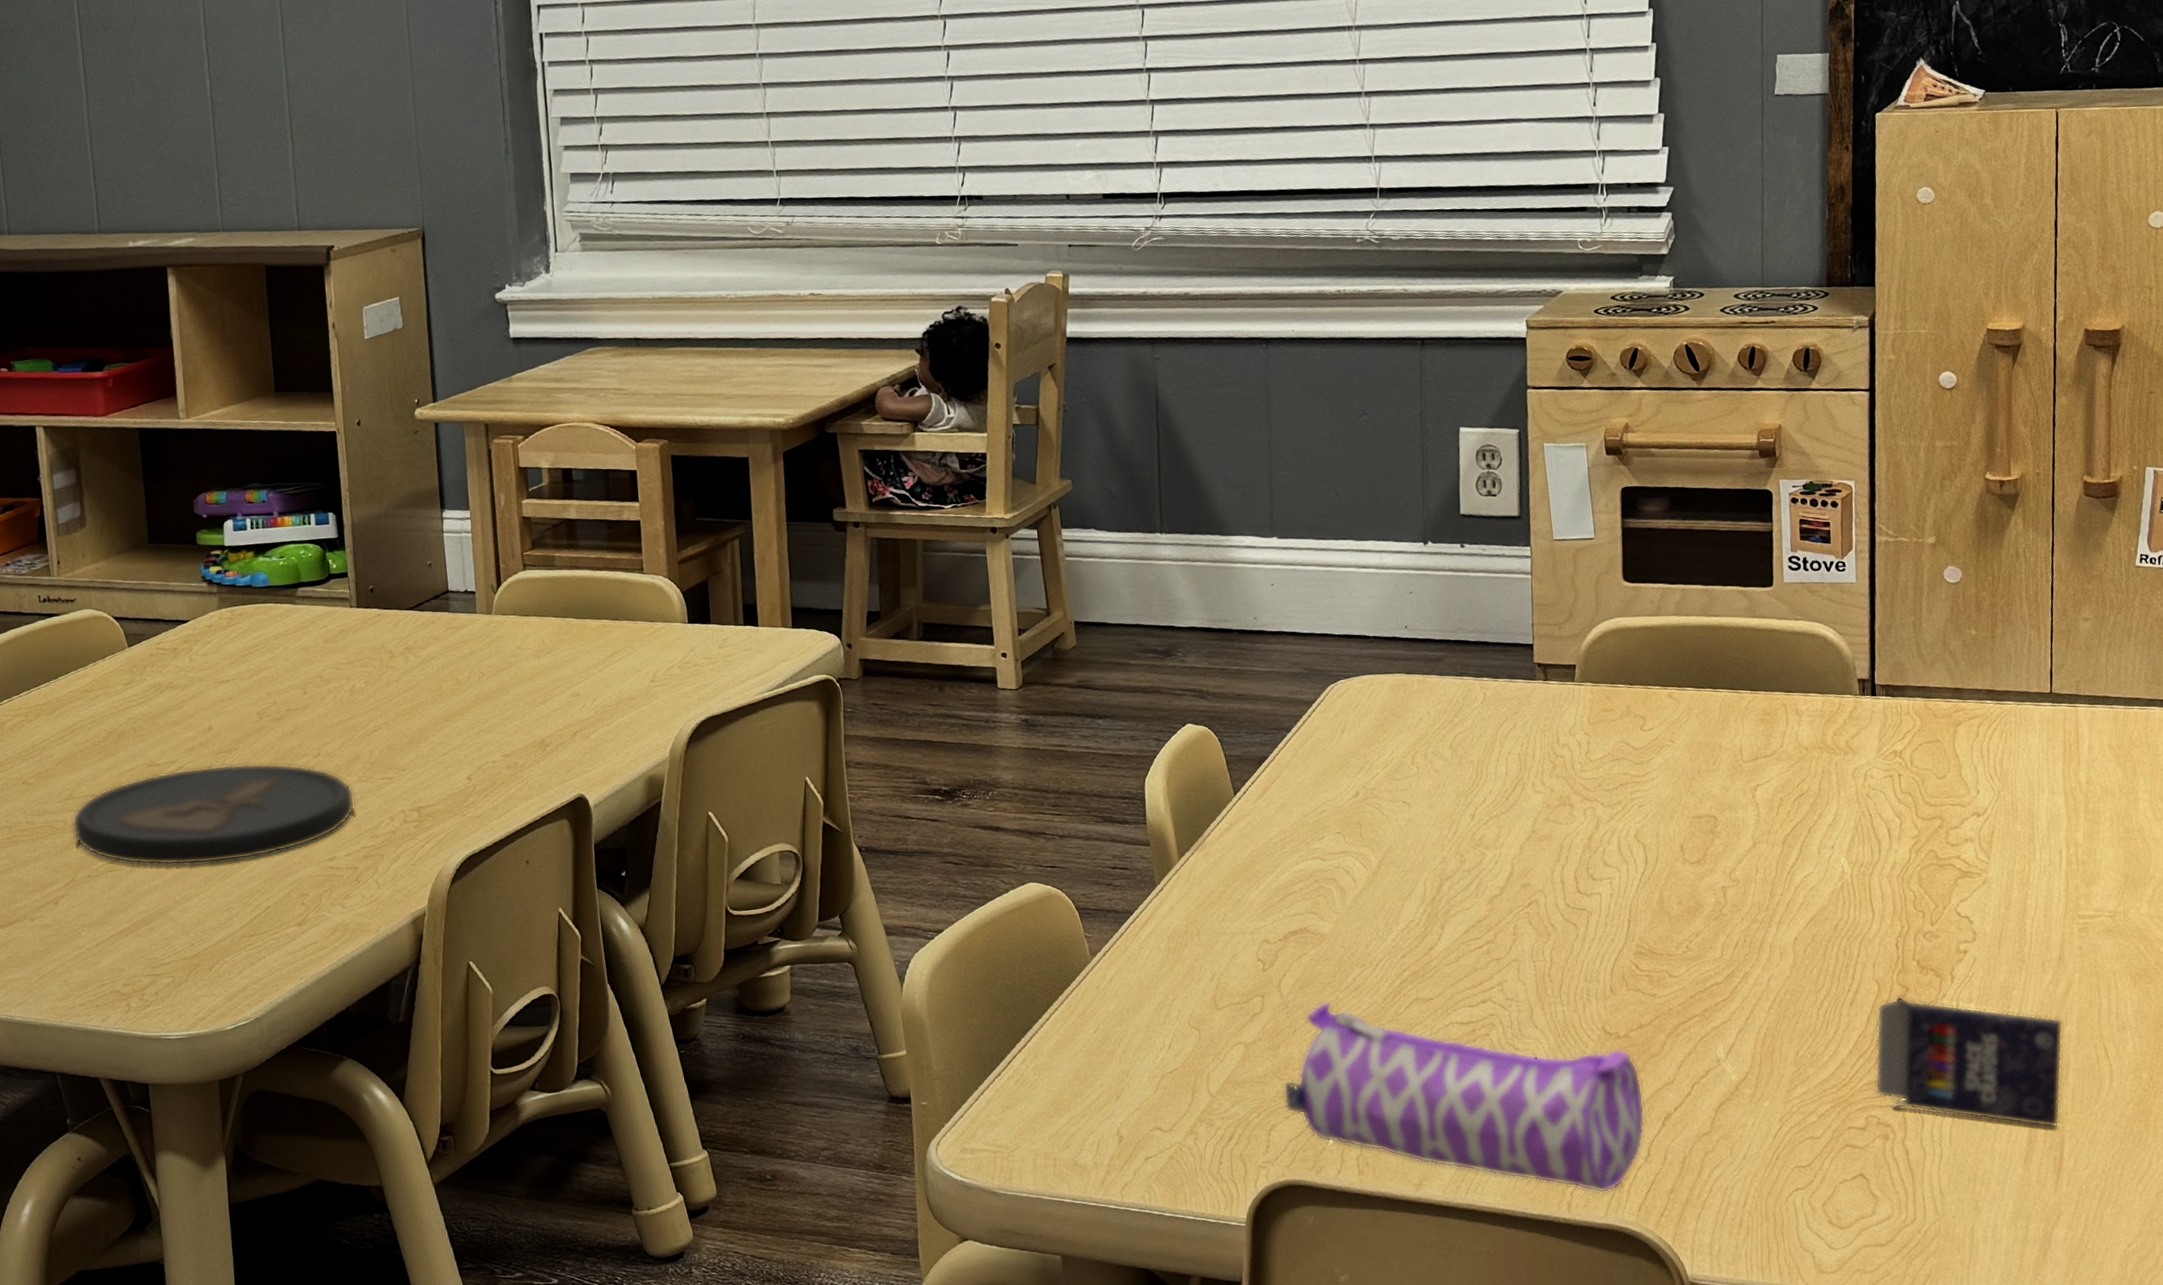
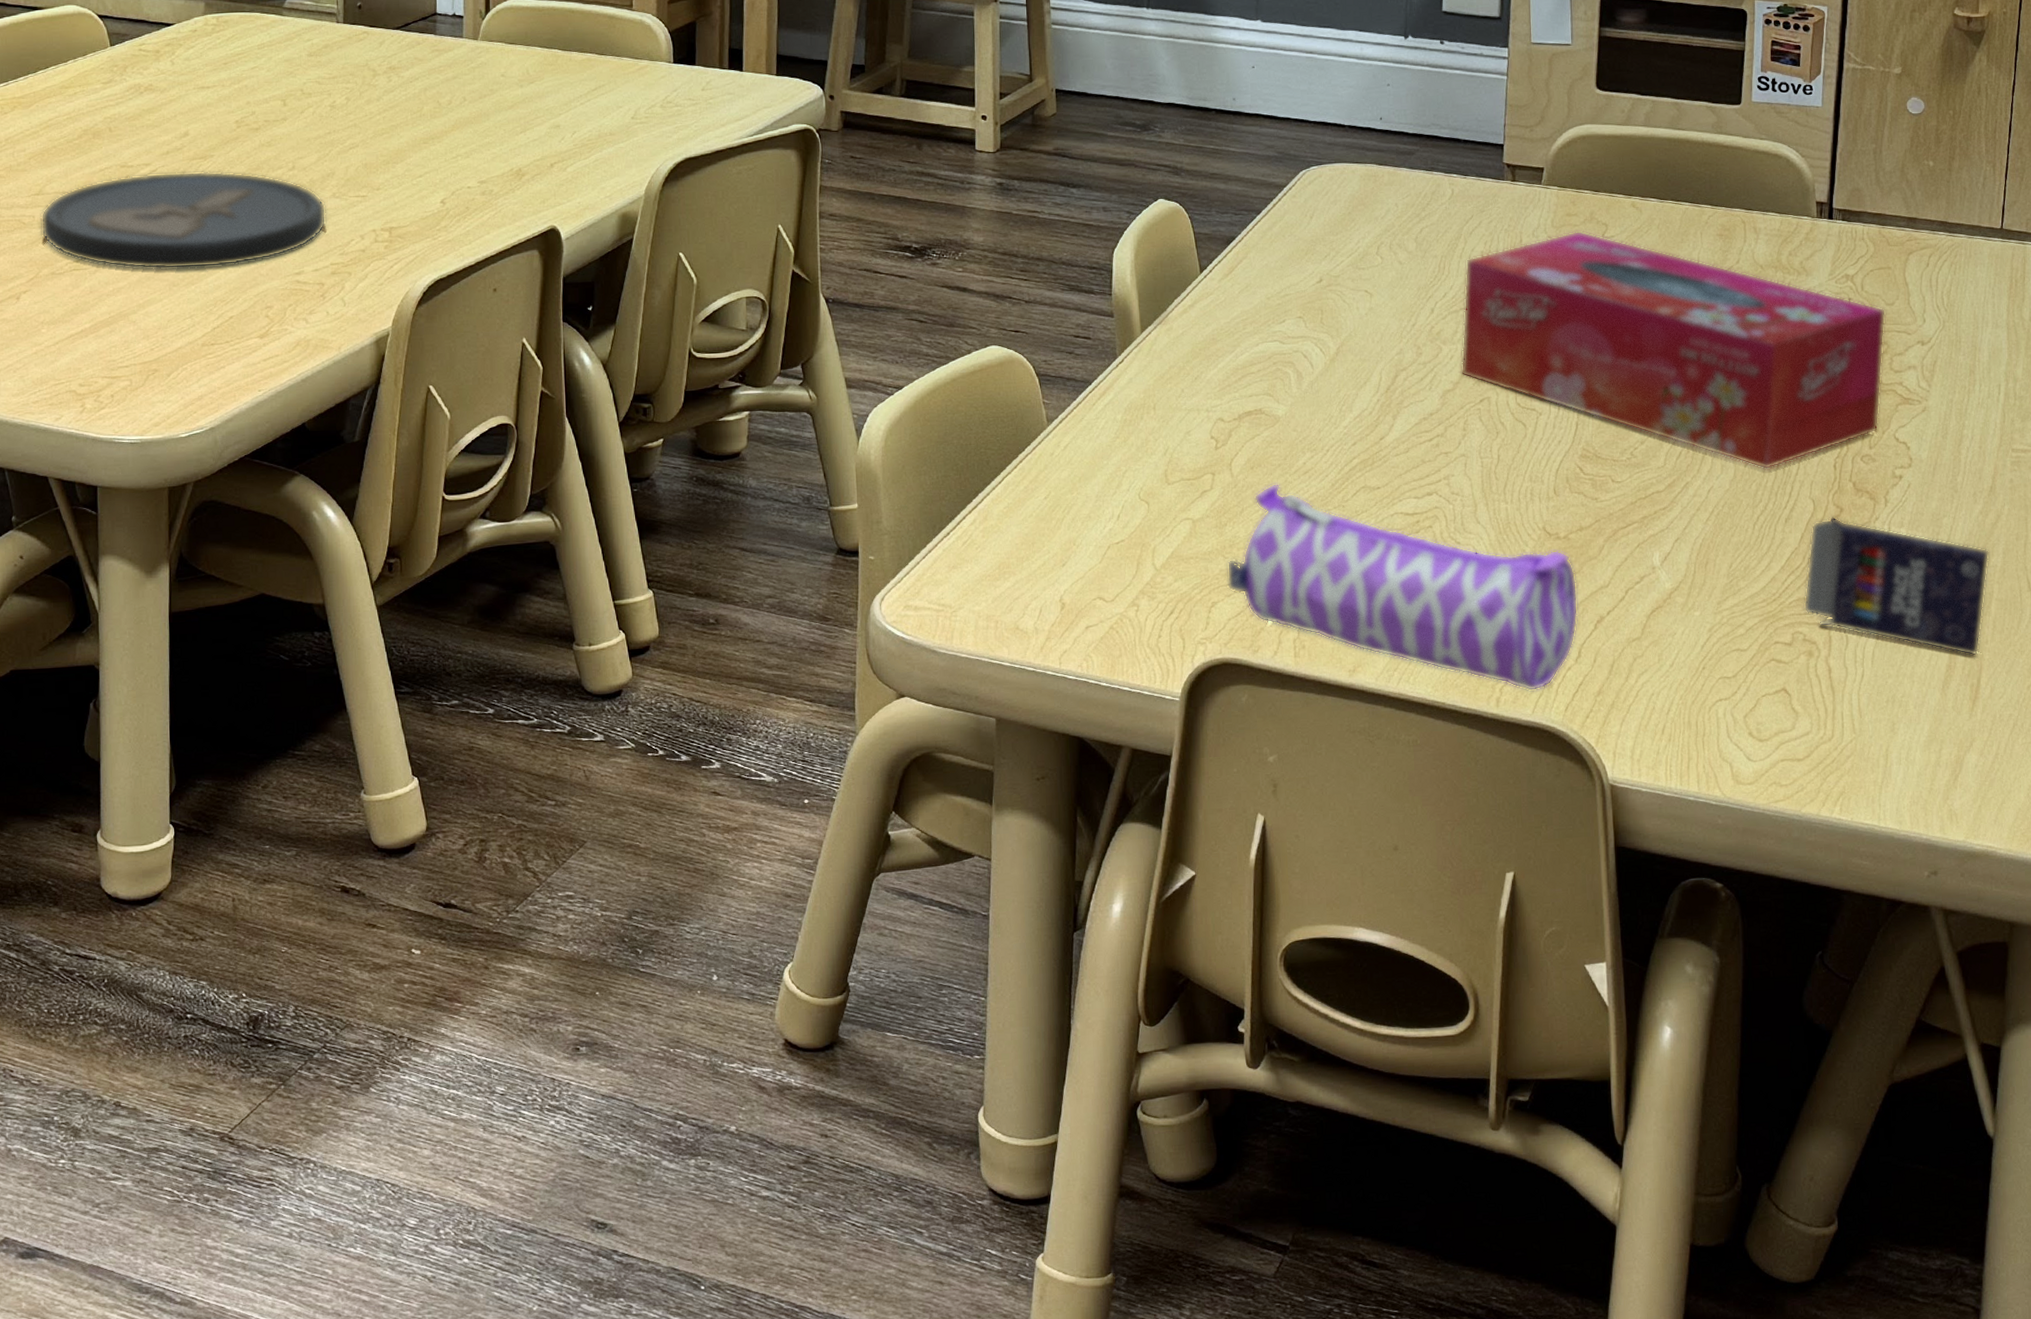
tissue box: none [1503,725,1940,954] -> present [1461,230,1886,470]

